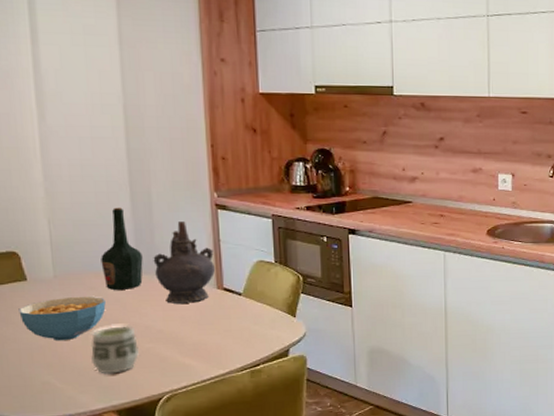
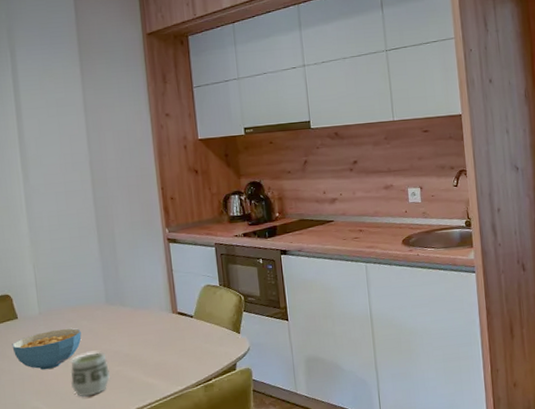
bottle: present [101,207,143,290] -> none [76,249,111,322]
ceremonial vessel: present [153,221,216,304] -> none [118,256,170,330]

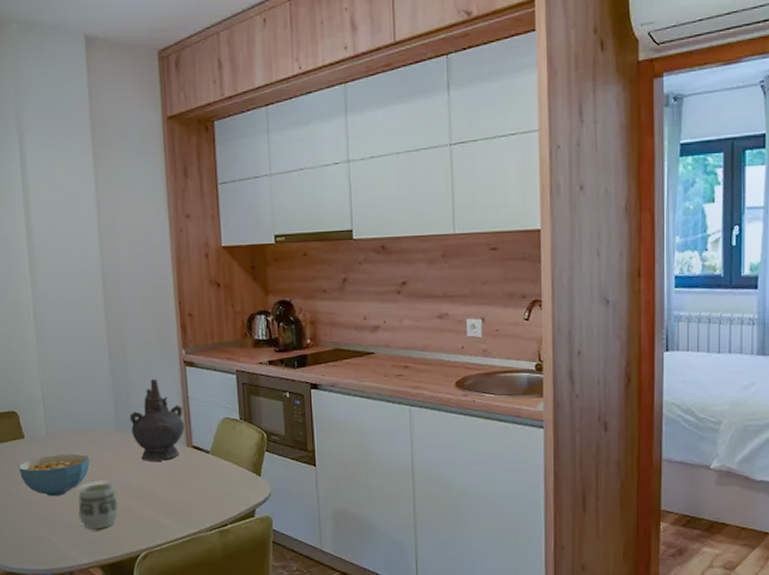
ceremonial vessel: none [118,256,170,330] -> present [129,379,185,461]

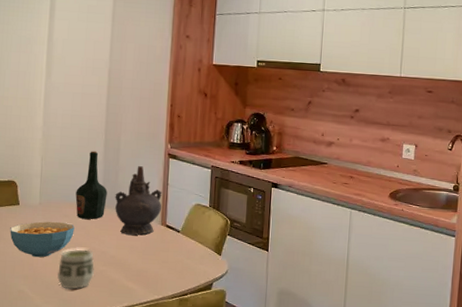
bottle: none [85,367,121,447] -> present [75,151,107,219]

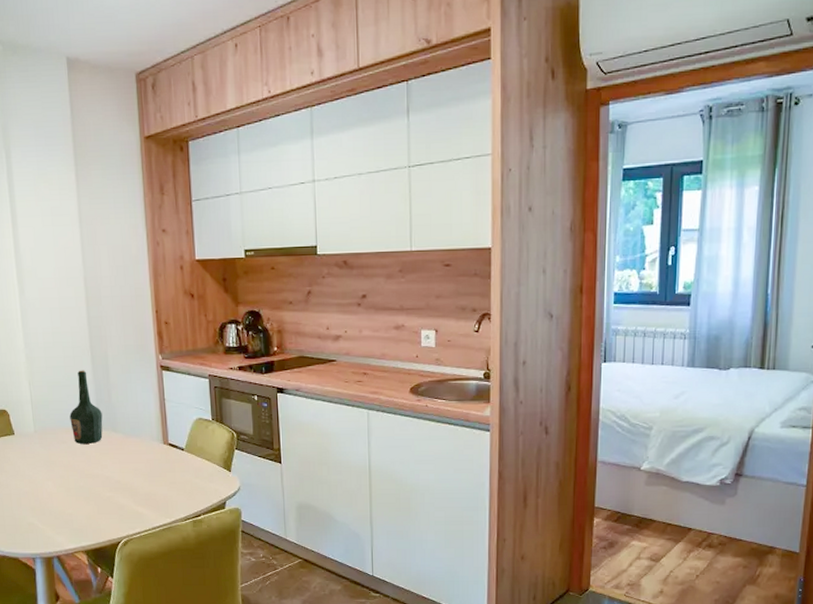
cereal bowl: present [10,221,75,258] -> none [9,450,75,488]
cup: present [57,249,94,290] -> none [64,476,101,518]
ceremonial vessel: present [115,166,162,235] -> none [110,382,162,457]

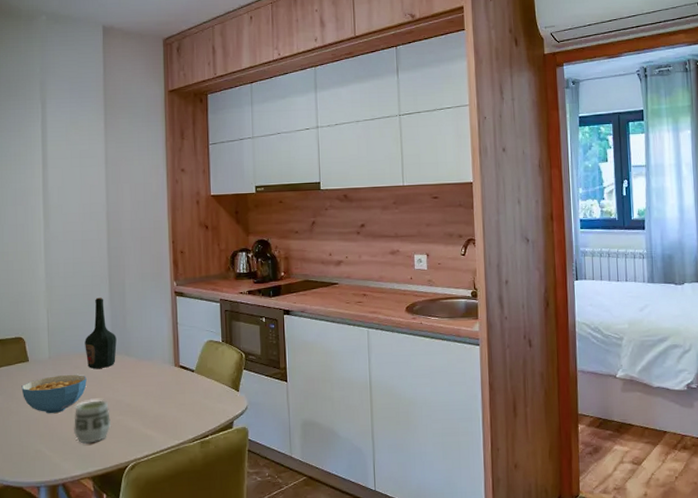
cereal bowl: none [9,450,75,488] -> present [21,375,87,414]
cup: none [64,476,101,518] -> present [74,400,111,444]

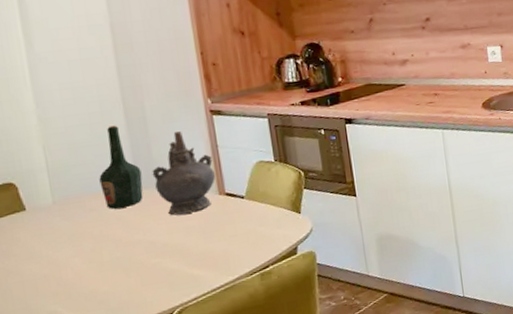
cereal bowl: present [21,375,87,414] -> none [19,218,108,269]
cup: present [74,400,111,444] -> none [96,243,146,296]
ceremonial vessel: none [125,308,174,380] -> present [152,131,216,216]

